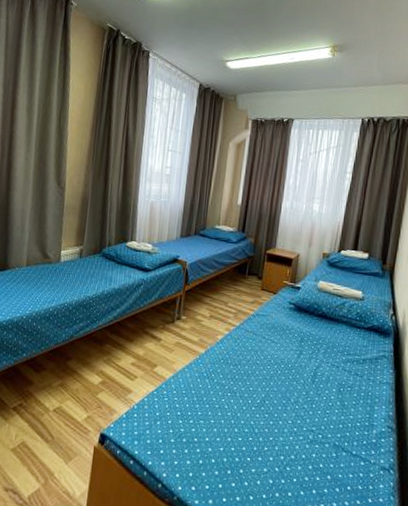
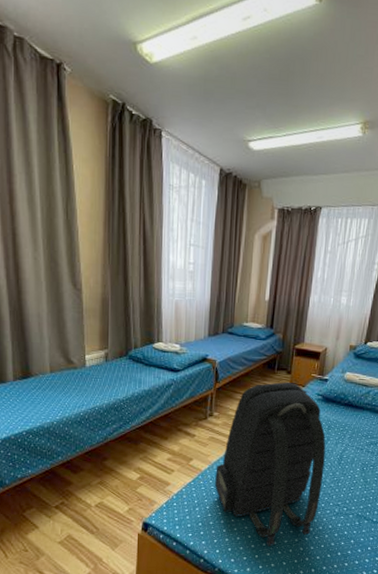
backpack: none [178,287,299,476] -> present [215,381,326,547]

